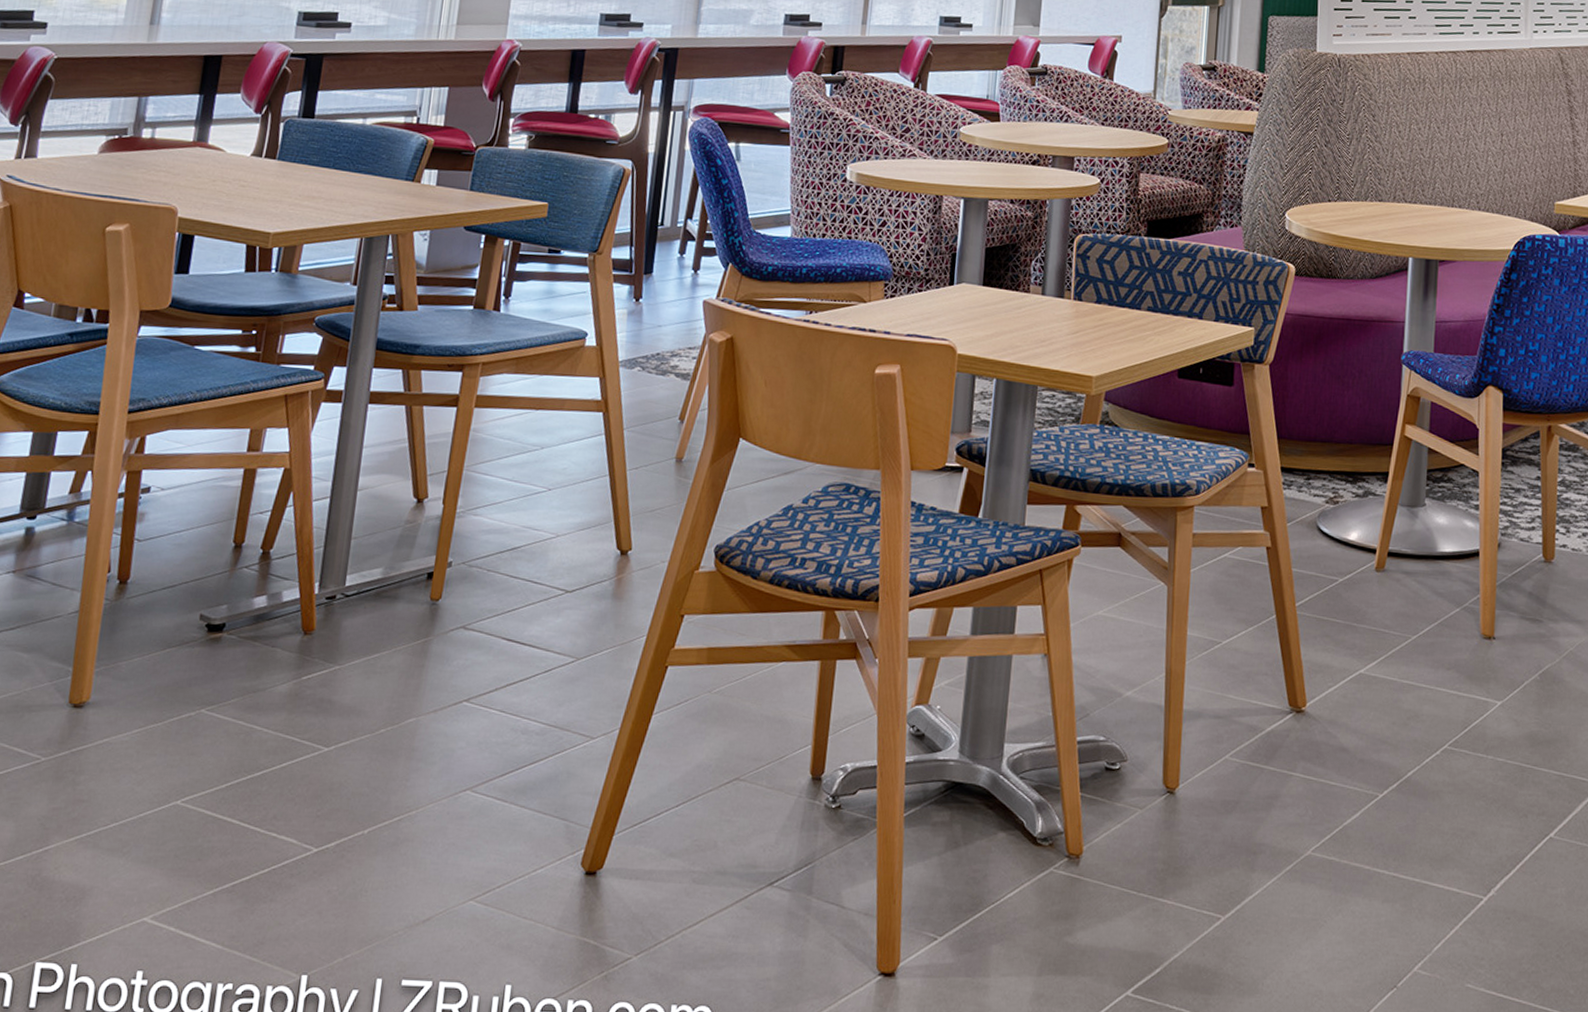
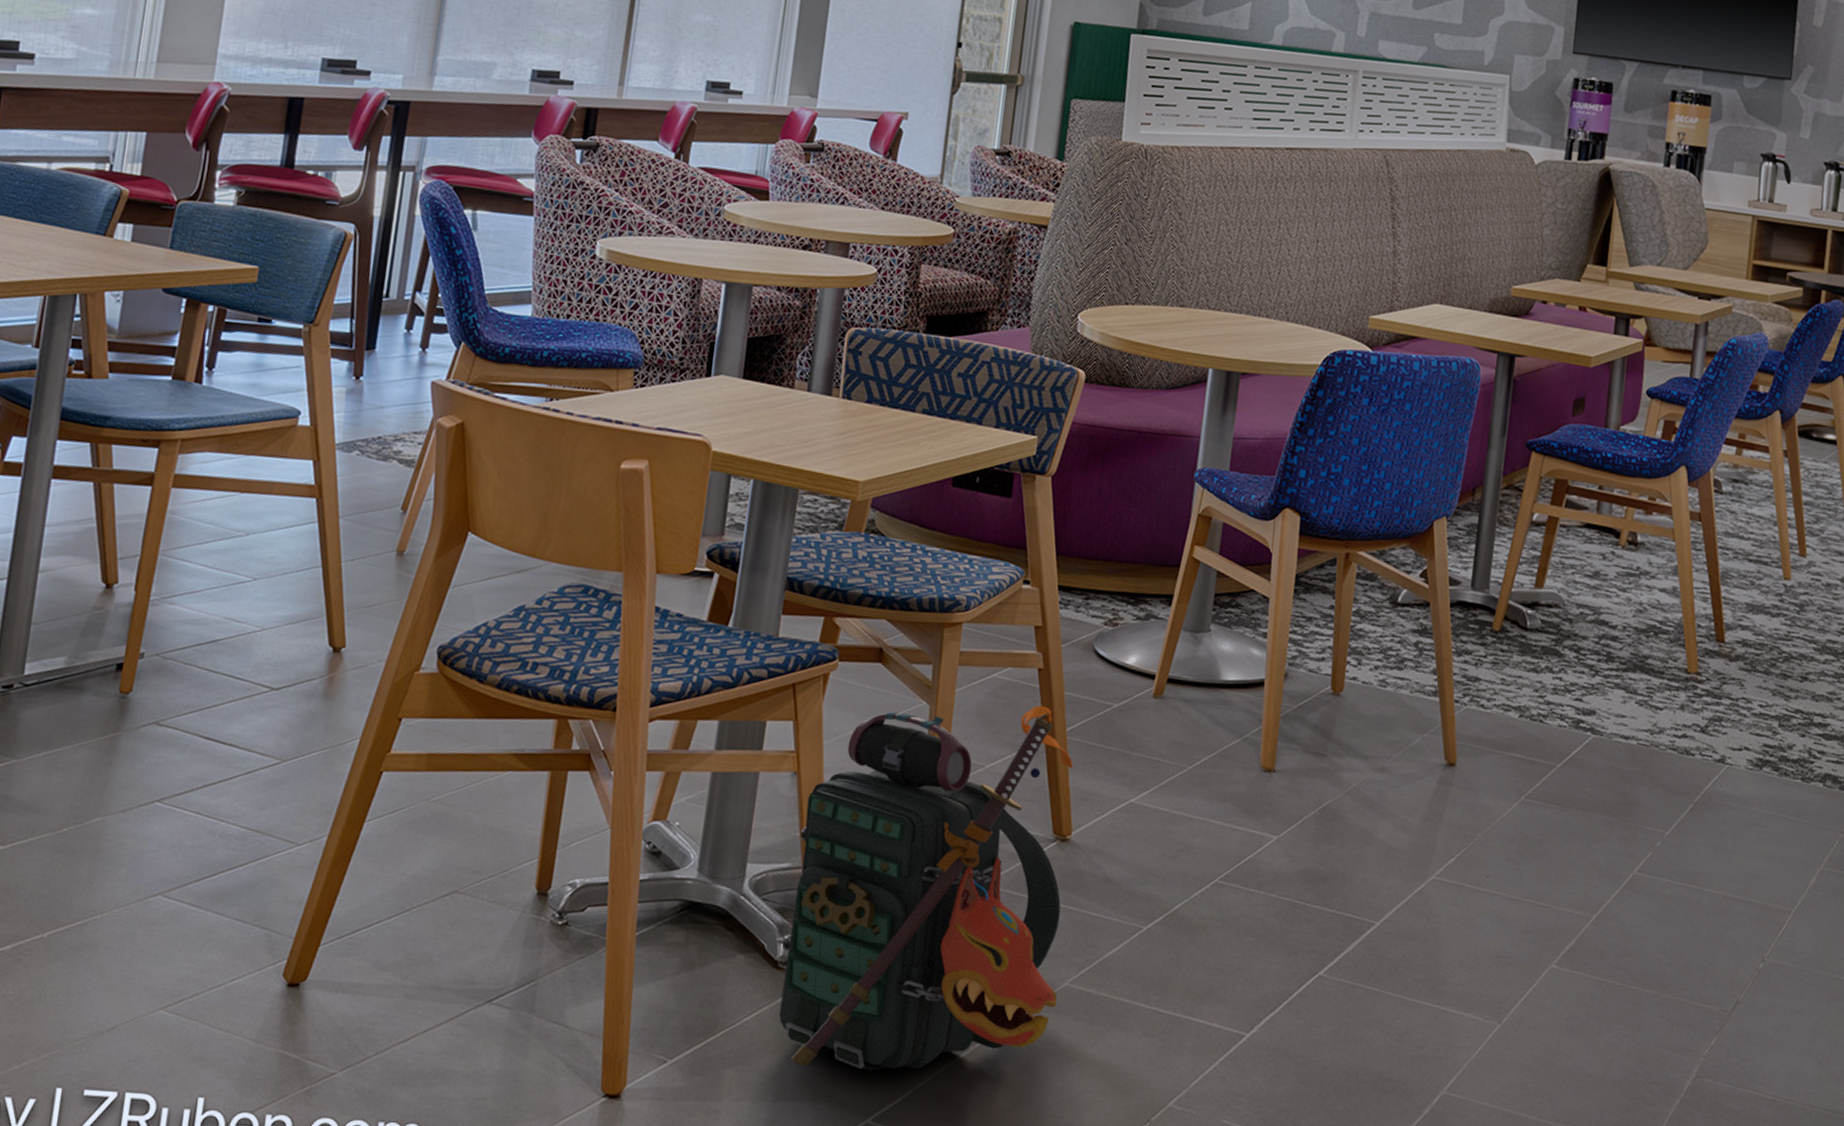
backpack: none [1034,582,1305,943] -> present [776,705,1074,1071]

